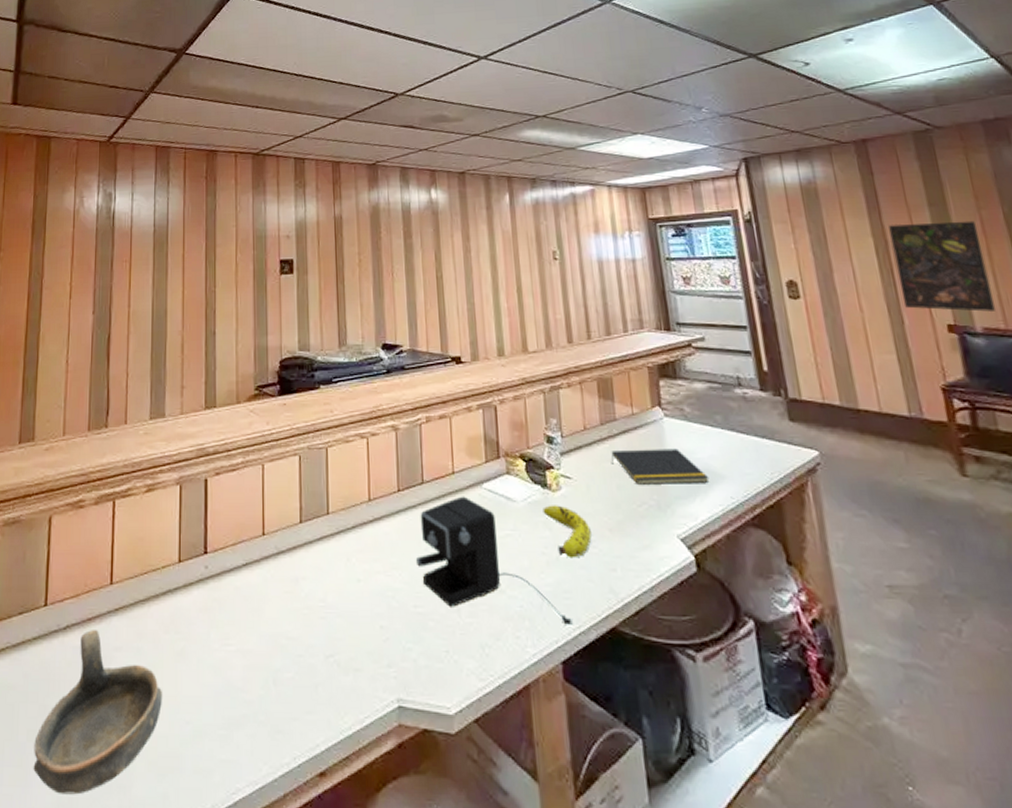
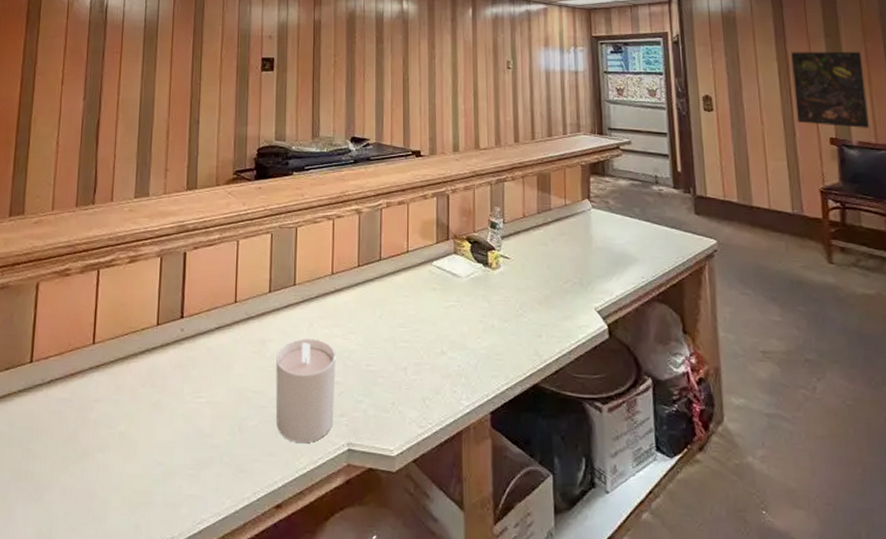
oil lamp: present [33,629,163,795] -> none [16,383,139,526]
candle: none [311,576,380,700] -> present [275,339,336,444]
coffee maker: present [415,496,574,625] -> none [370,272,503,382]
fruit: present [543,505,592,558] -> none [483,281,523,326]
notepad: present [611,448,710,484] -> none [544,235,625,265]

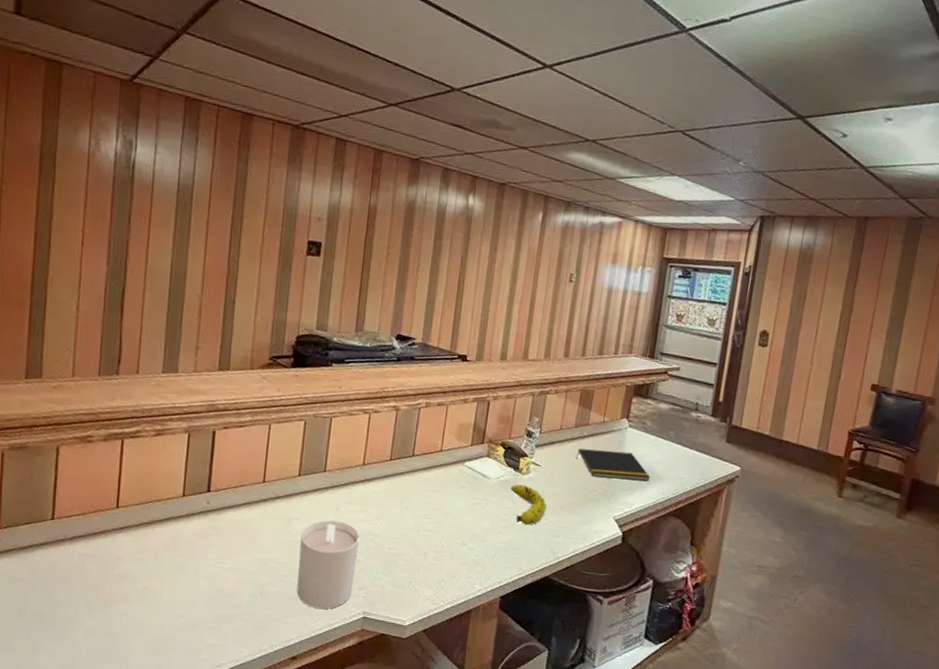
fruit: none [483,281,523,326] -> present [510,484,547,525]
notepad: none [544,235,625,265] -> present [575,448,651,481]
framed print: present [791,51,869,128] -> none [846,296,926,379]

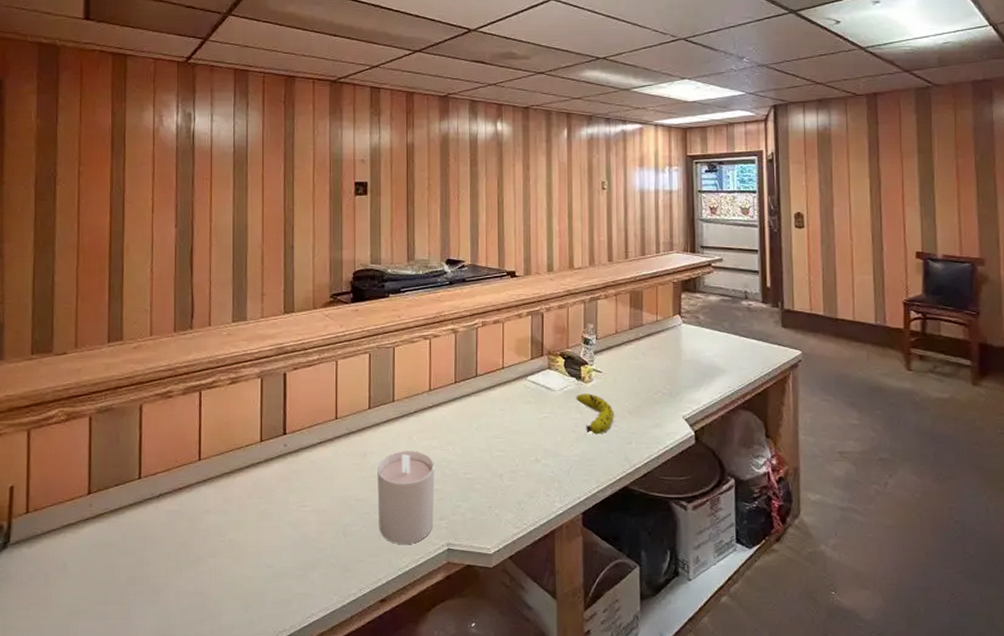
notepad: present [575,448,651,481] -> none [635,349,713,377]

